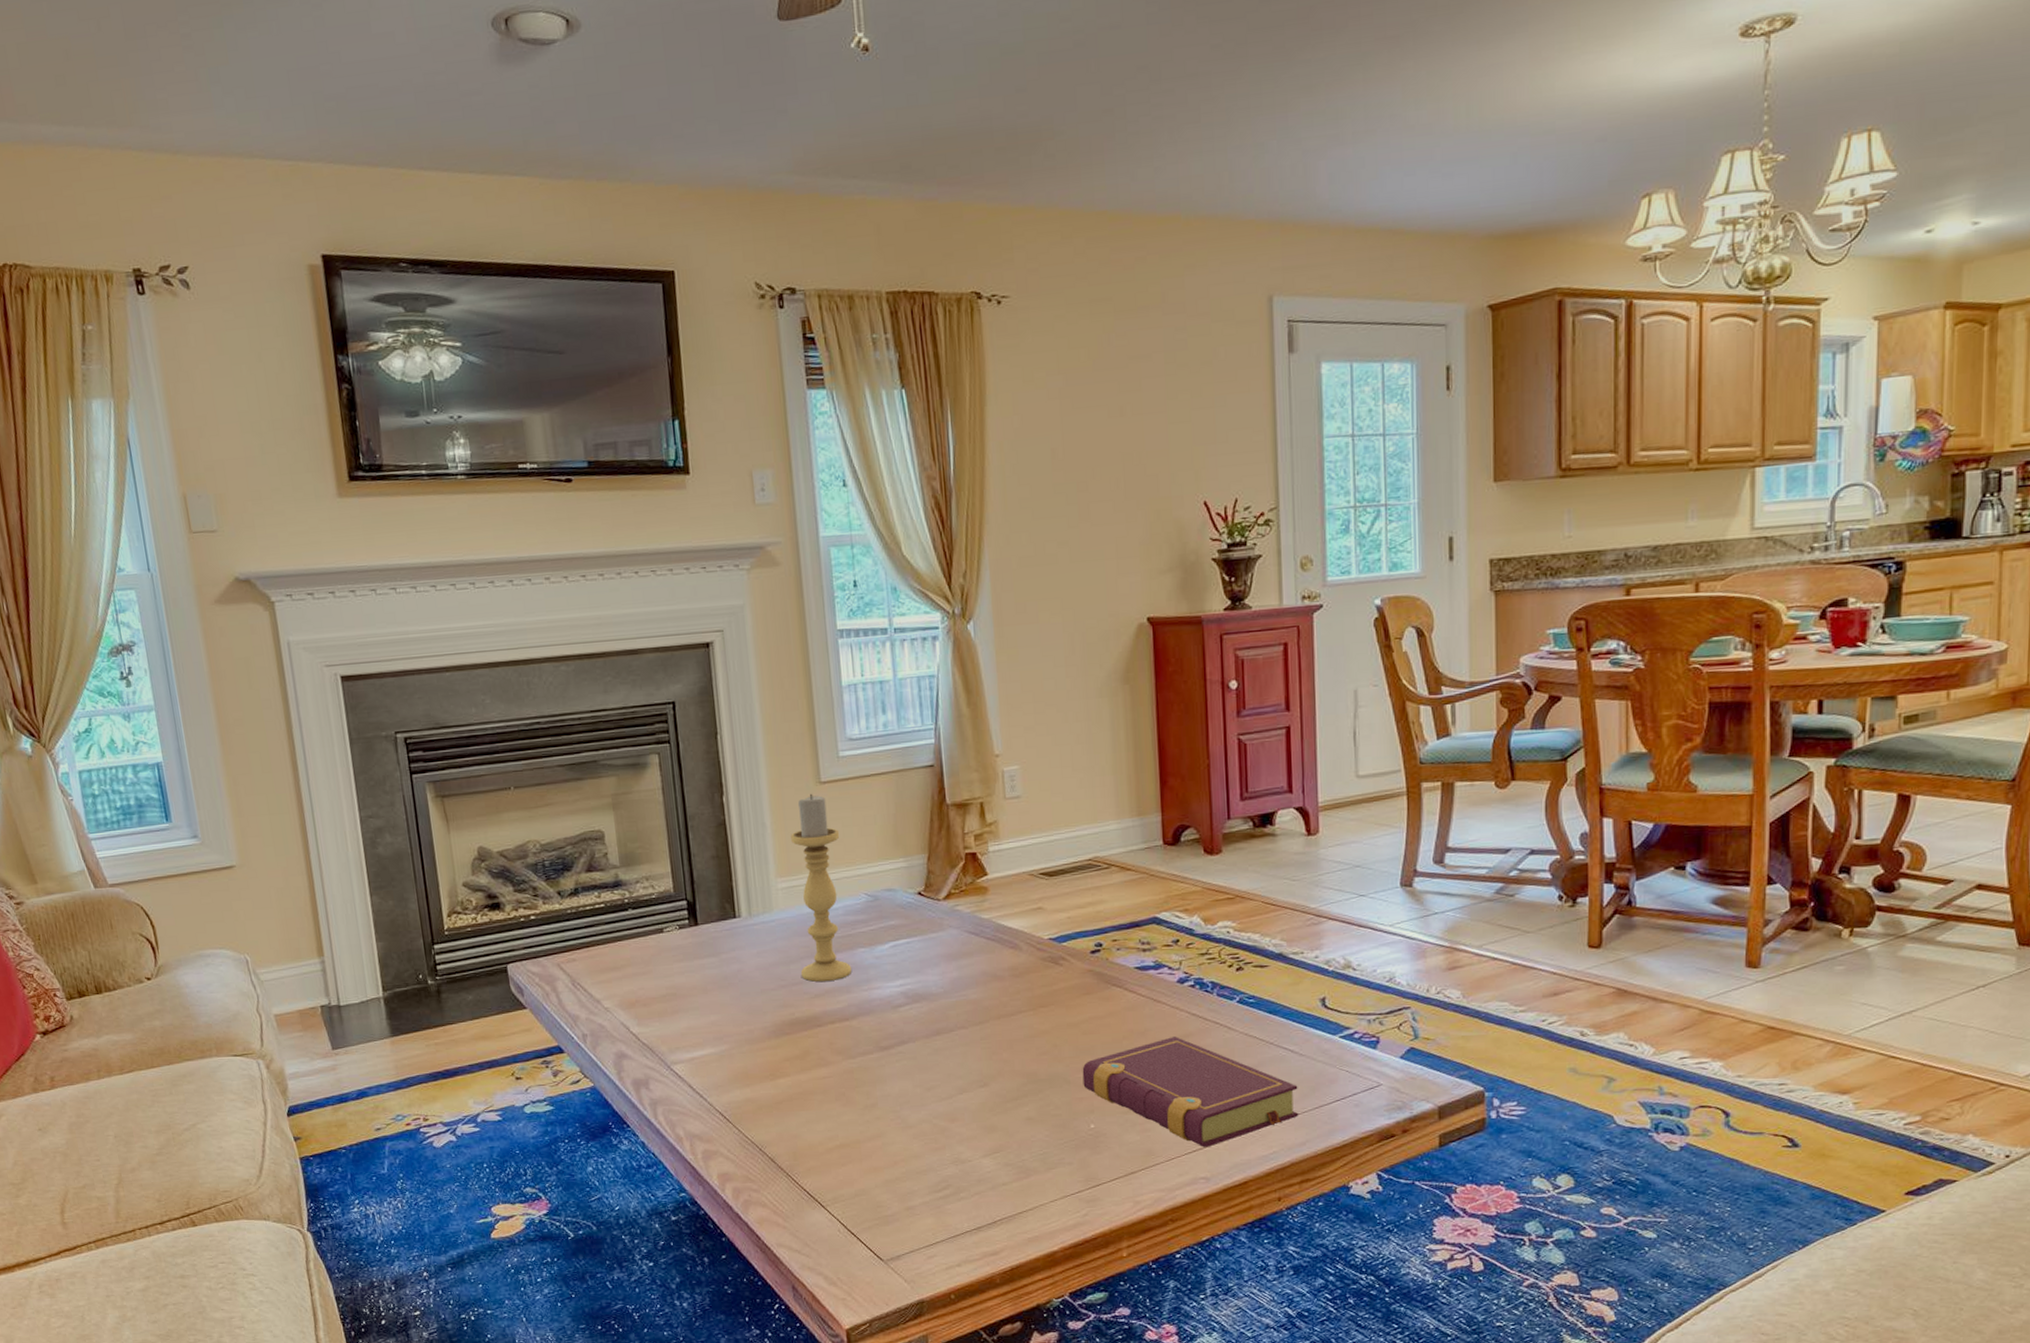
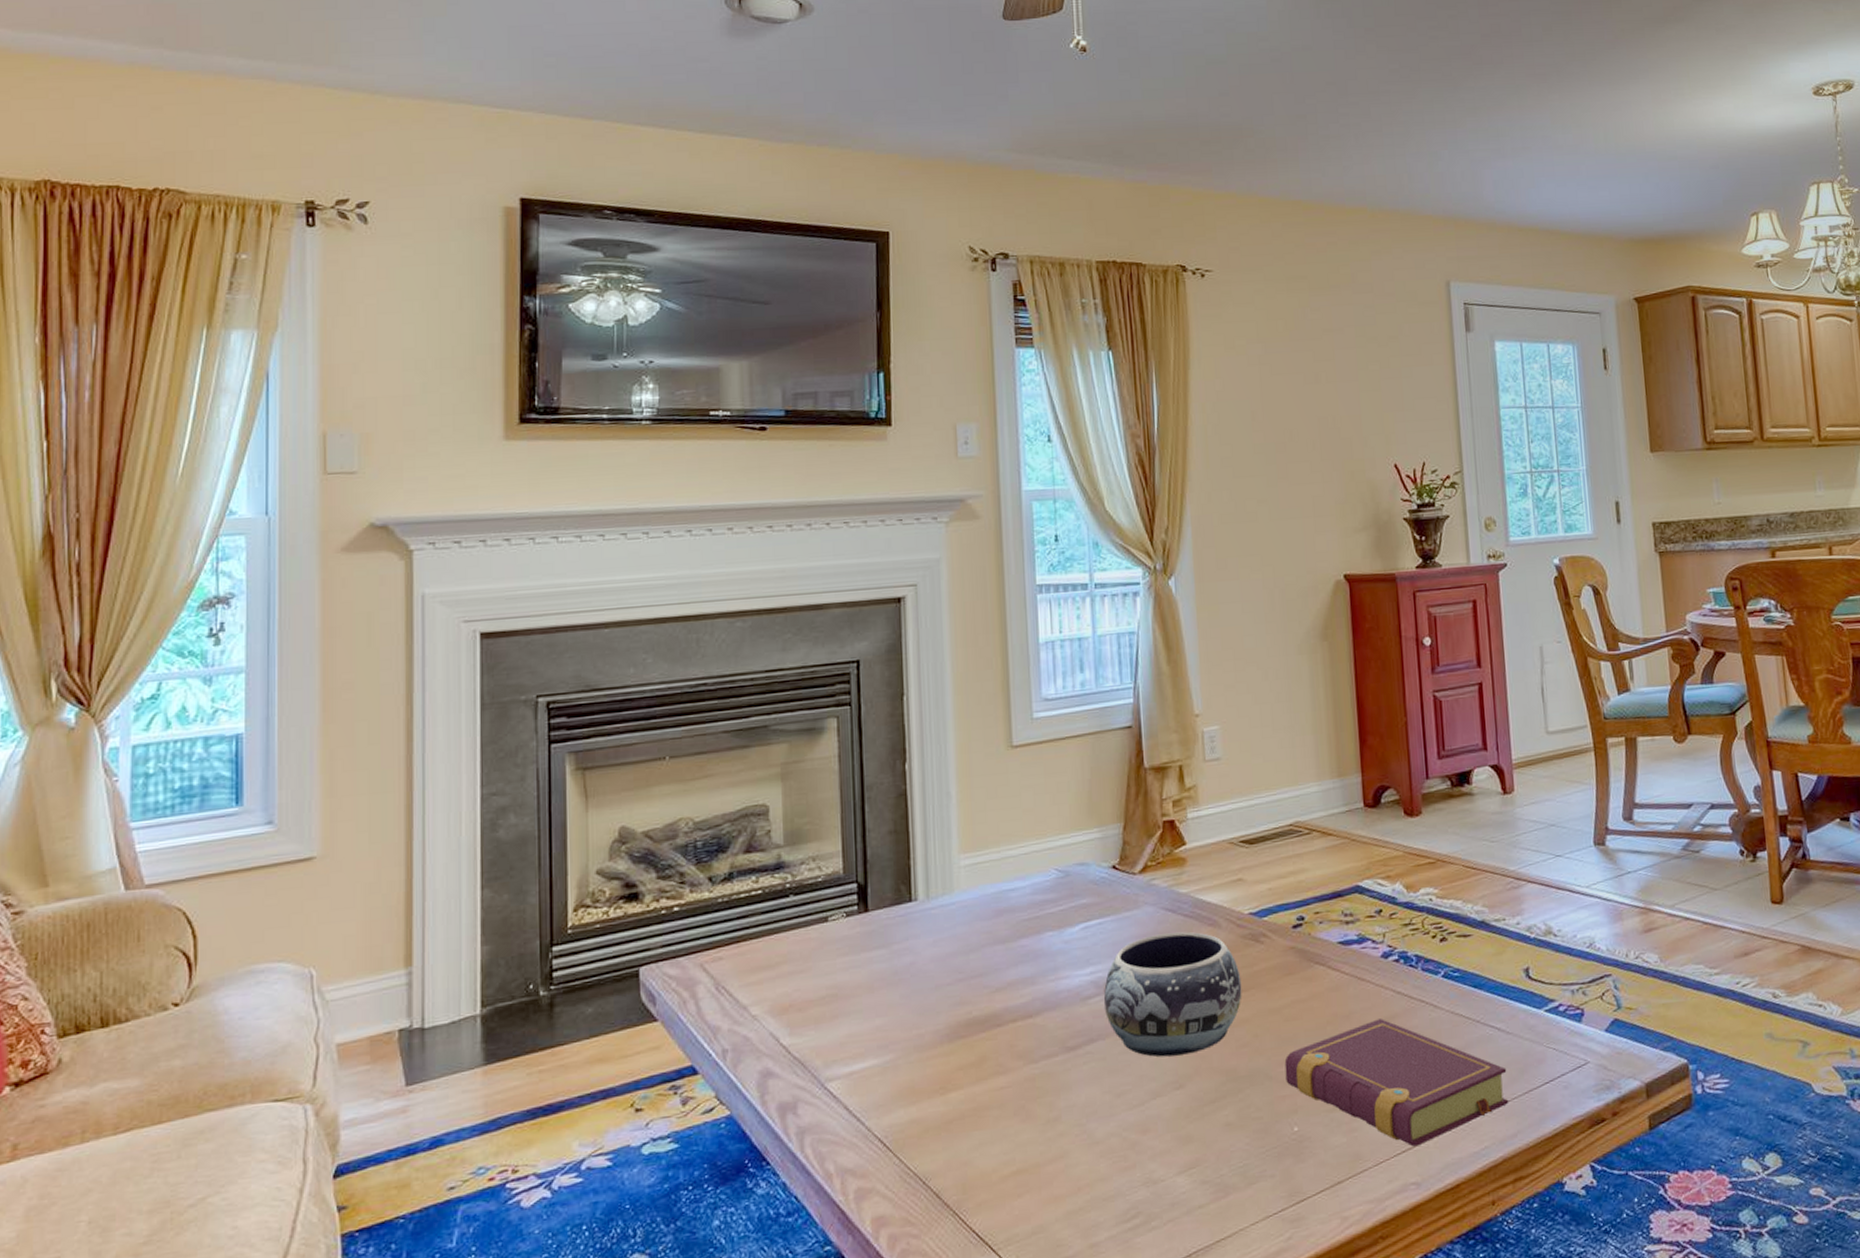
candle holder: present [791,793,853,982] -> none [977,758,1039,974]
decorative bowl: none [913,953,1042,1060] -> present [1103,931,1242,1057]

